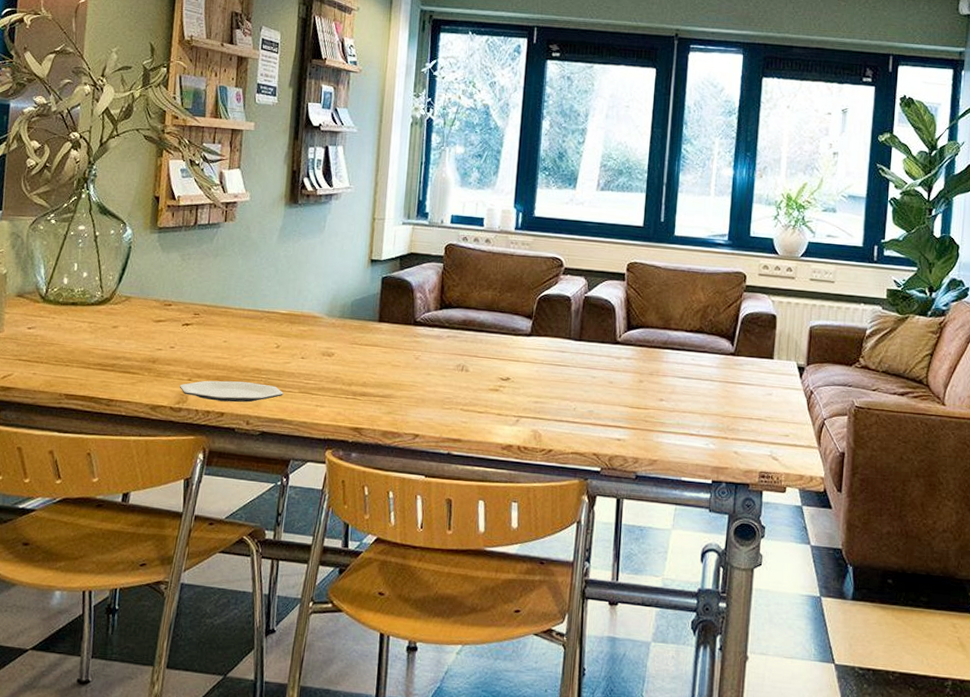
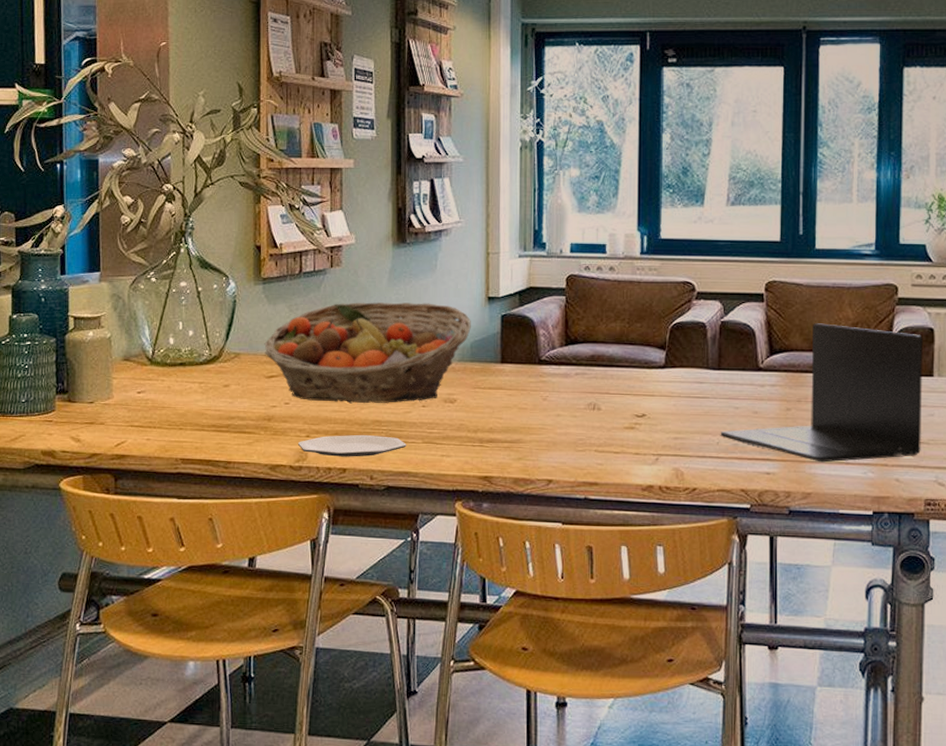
fruit basket: none [155,256,354,353] -> present [264,302,471,404]
laptop: none [577,303,766,433] -> present [720,323,923,463]

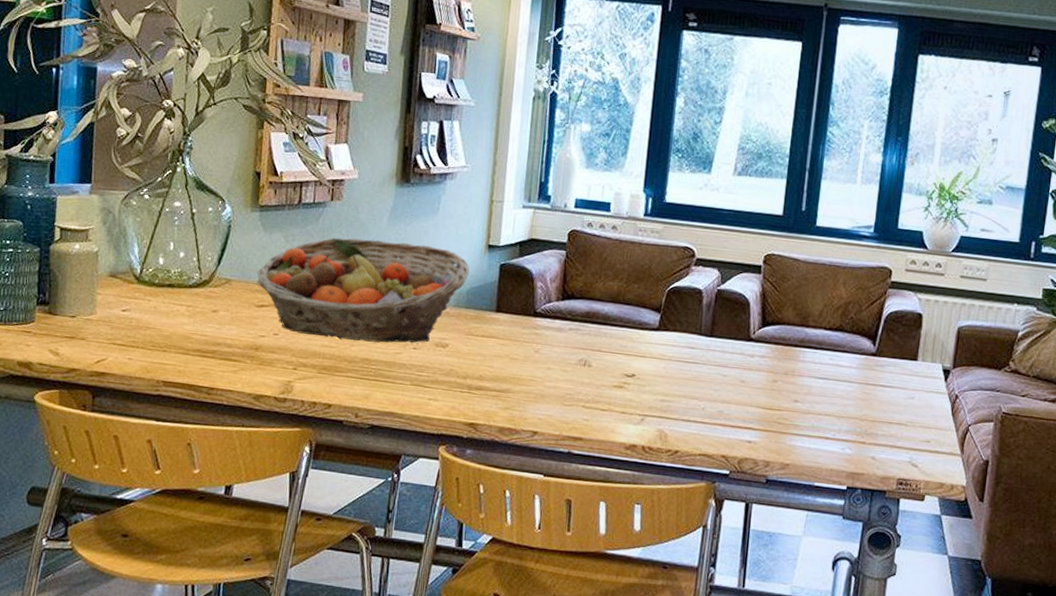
plate: present [297,435,406,457] -> none [284,370,395,394]
laptop: present [720,323,923,463] -> none [706,299,911,437]

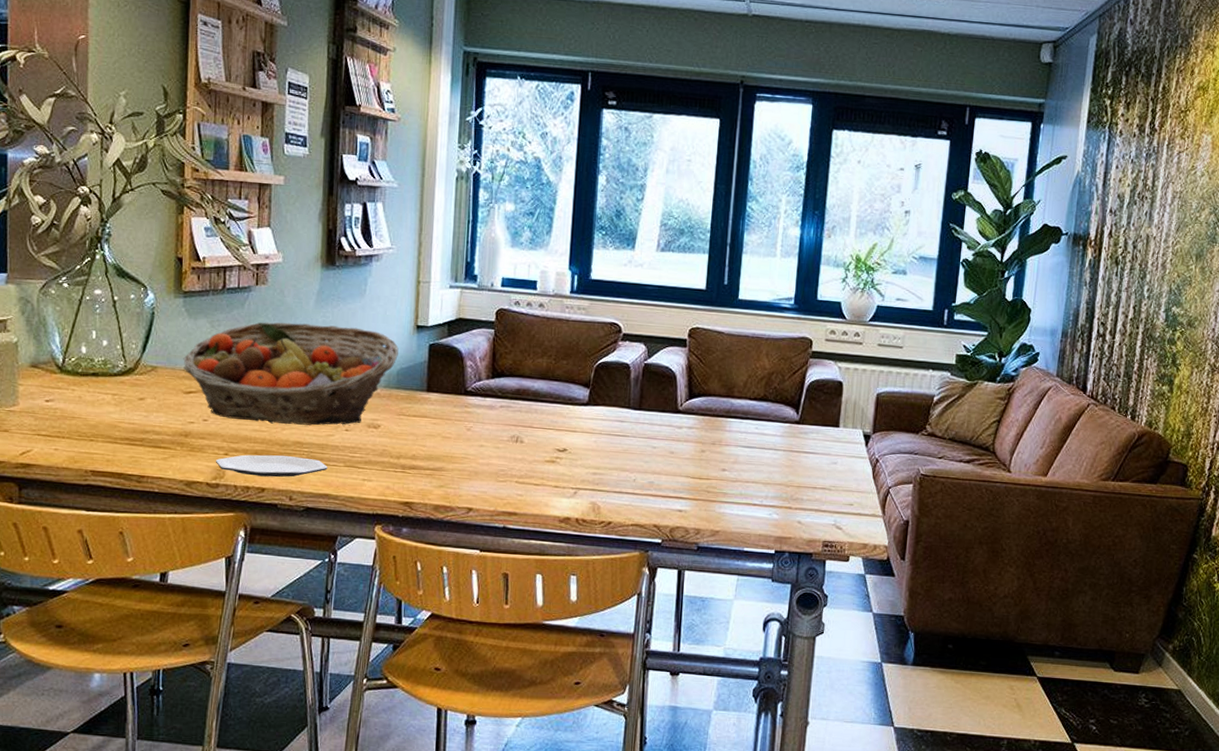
plate: none [284,370,395,394] -> present [215,454,328,477]

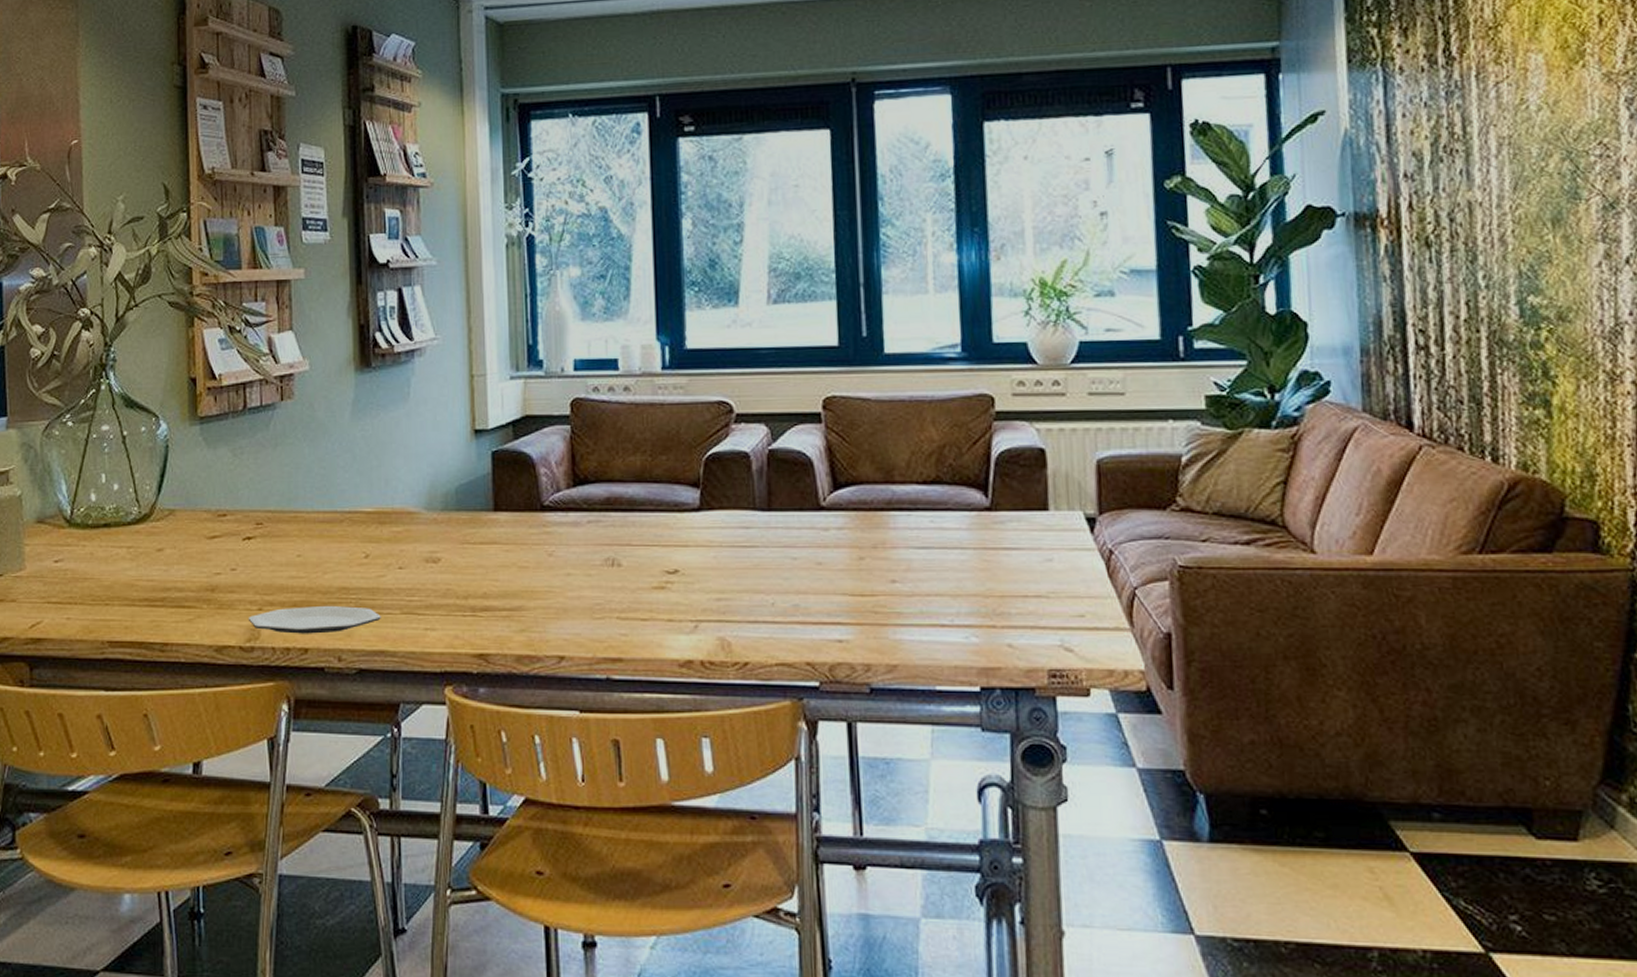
fruit basket: present [183,322,399,426] -> none [204,440,455,567]

